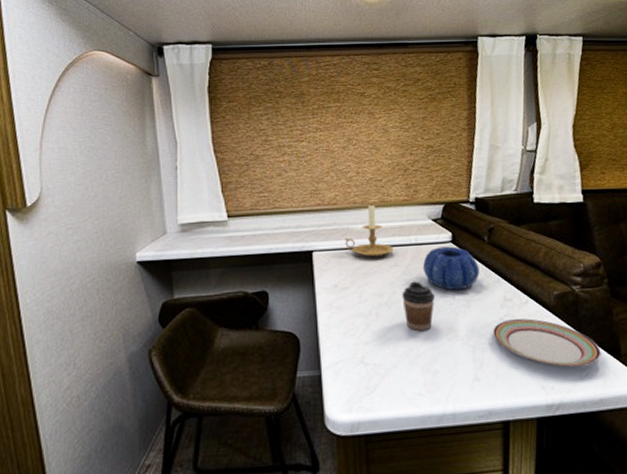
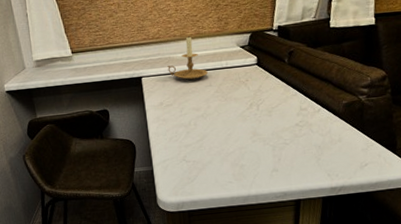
coffee cup: present [401,281,435,332] -> none [215,97,242,136]
decorative bowl: present [422,246,480,291] -> none [232,68,280,104]
plate: present [493,318,601,367] -> none [290,123,380,160]

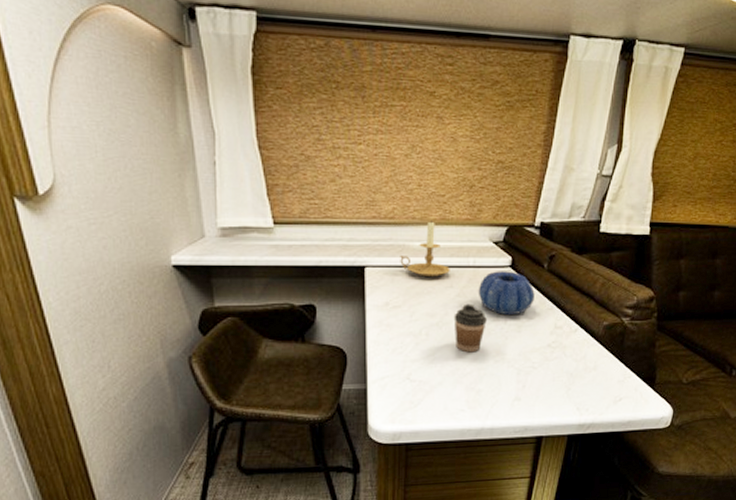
coffee cup: none [215,97,242,136] -> present [454,304,487,353]
decorative bowl: none [232,68,280,104] -> present [478,271,535,316]

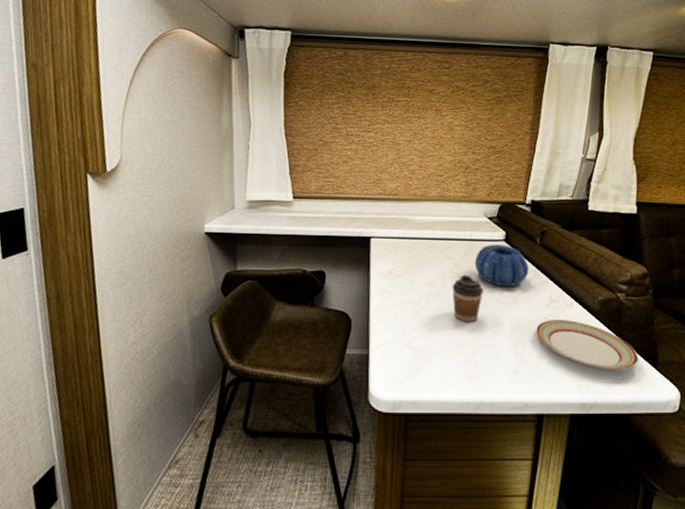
candle holder: present [400,219,450,276] -> none [402,196,448,248]
plate: none [539,345,637,392] -> present [536,319,639,370]

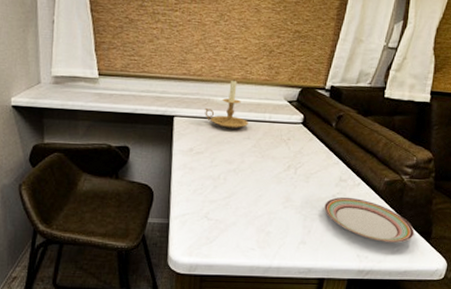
candle holder: none [402,196,448,248] -> present [205,78,248,128]
coffee cup: present [452,274,483,323] -> none [249,154,279,198]
decorative bowl: present [474,244,529,288] -> none [272,126,323,167]

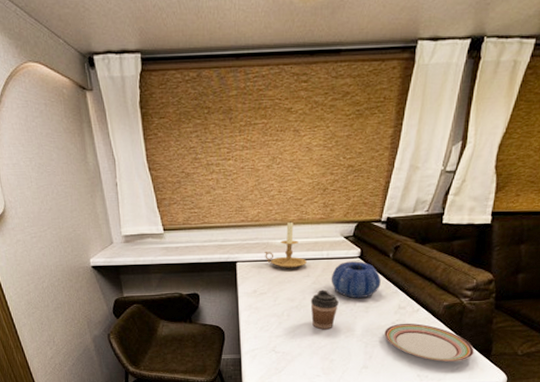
coffee cup: none [249,154,279,198] -> present [310,289,339,330]
decorative bowl: none [272,126,323,167] -> present [331,261,381,299]

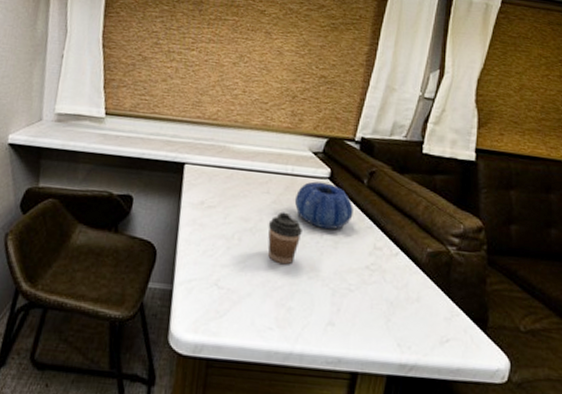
candle holder: present [265,220,307,268] -> none [219,124,268,181]
plate: present [384,323,474,362] -> none [356,269,467,331]

